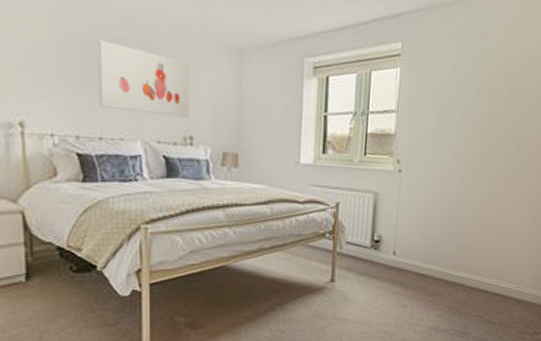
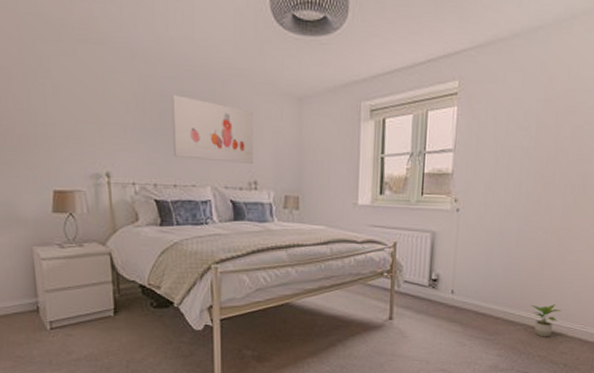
potted plant: none [469,265,498,297] -> present [530,304,562,337]

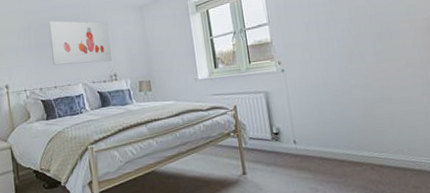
potted plant: present [530,304,562,337] -> none [370,141,403,174]

